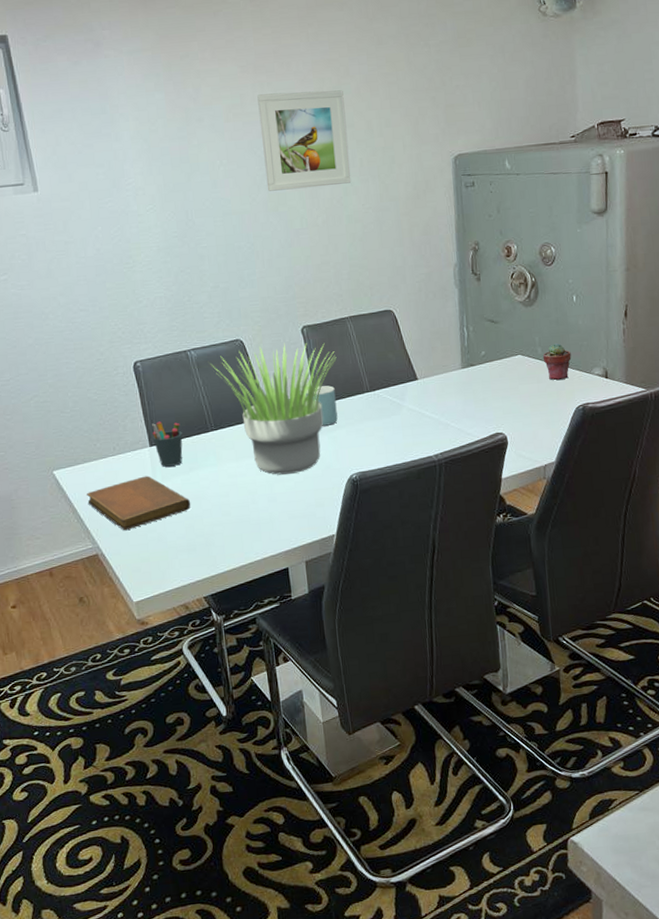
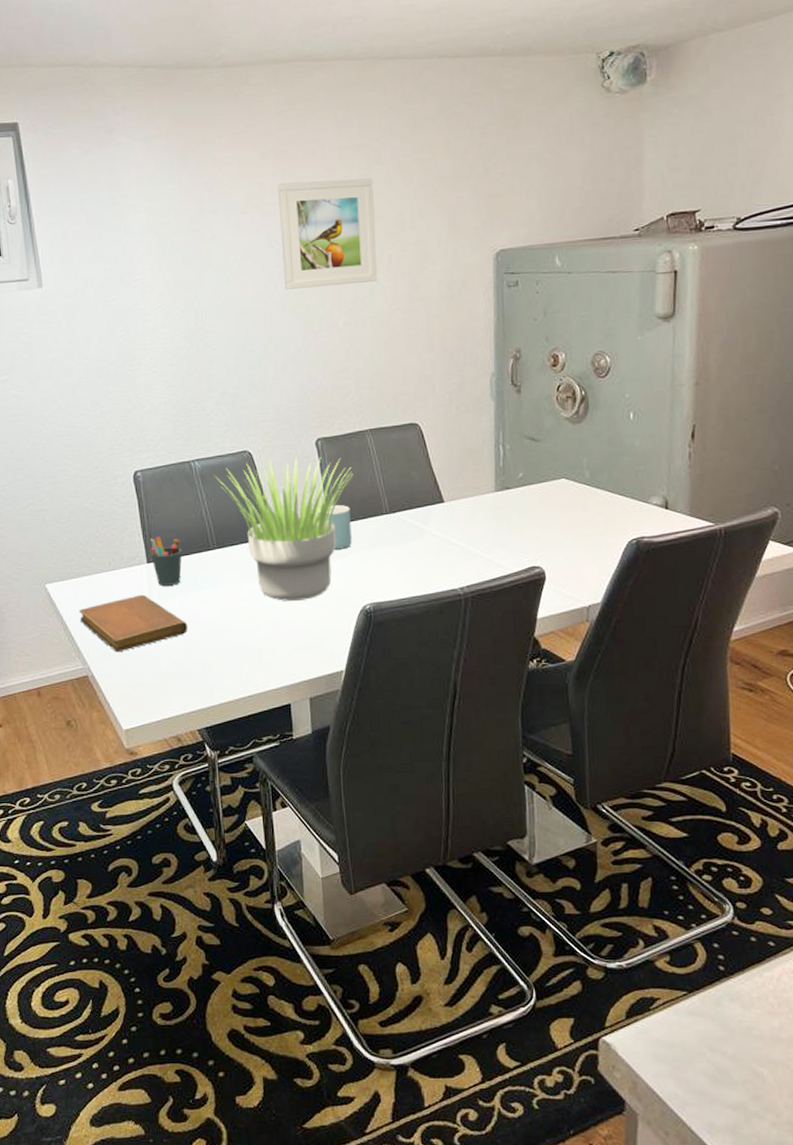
potted succulent: present [542,343,572,380] -> none [590,467,625,509]

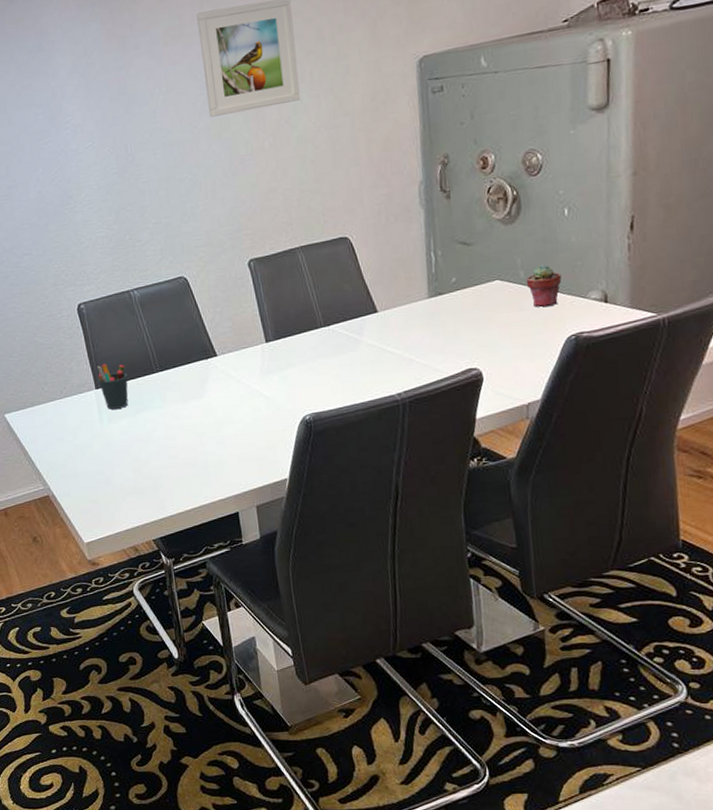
notebook: present [79,594,188,653] -> none [37,418,138,473]
potted plant: present [215,456,354,601] -> none [154,276,287,417]
mug: present [318,505,352,550] -> none [254,322,289,365]
potted succulent: none [590,467,625,509] -> present [525,265,562,307]

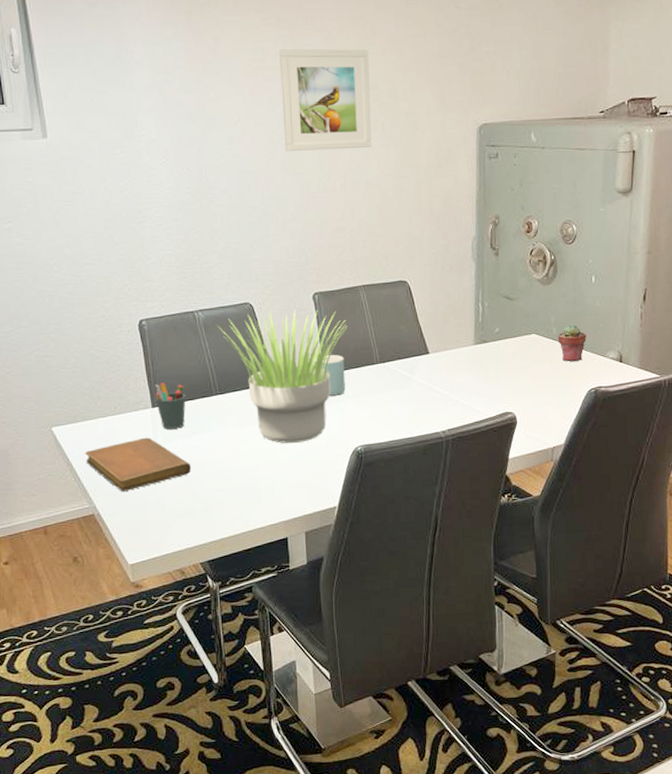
notebook: none [37,418,138,473] -> present [85,437,192,492]
potted plant: none [154,276,287,417] -> present [218,309,348,443]
mug: none [254,322,289,365] -> present [314,355,345,396]

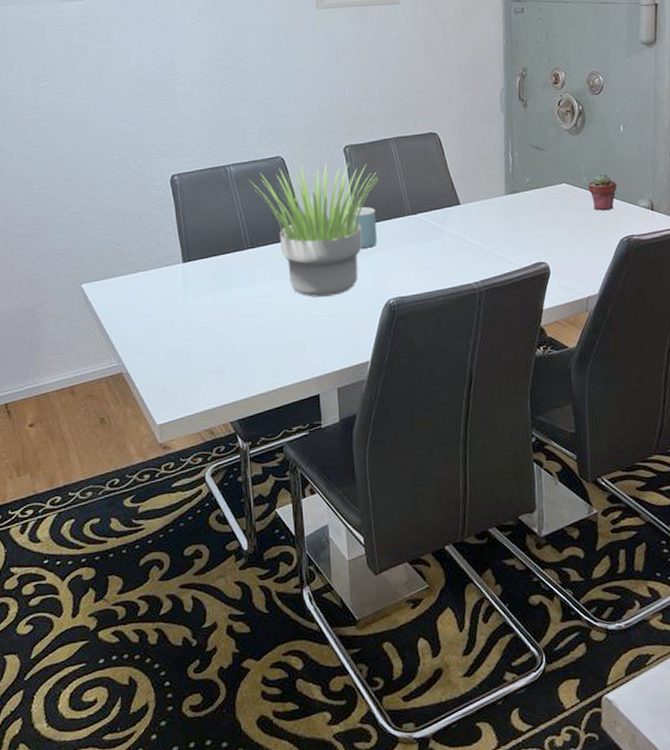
notebook: present [85,437,192,492] -> none [115,293,222,350]
pen holder: present [154,382,186,429] -> none [185,237,217,284]

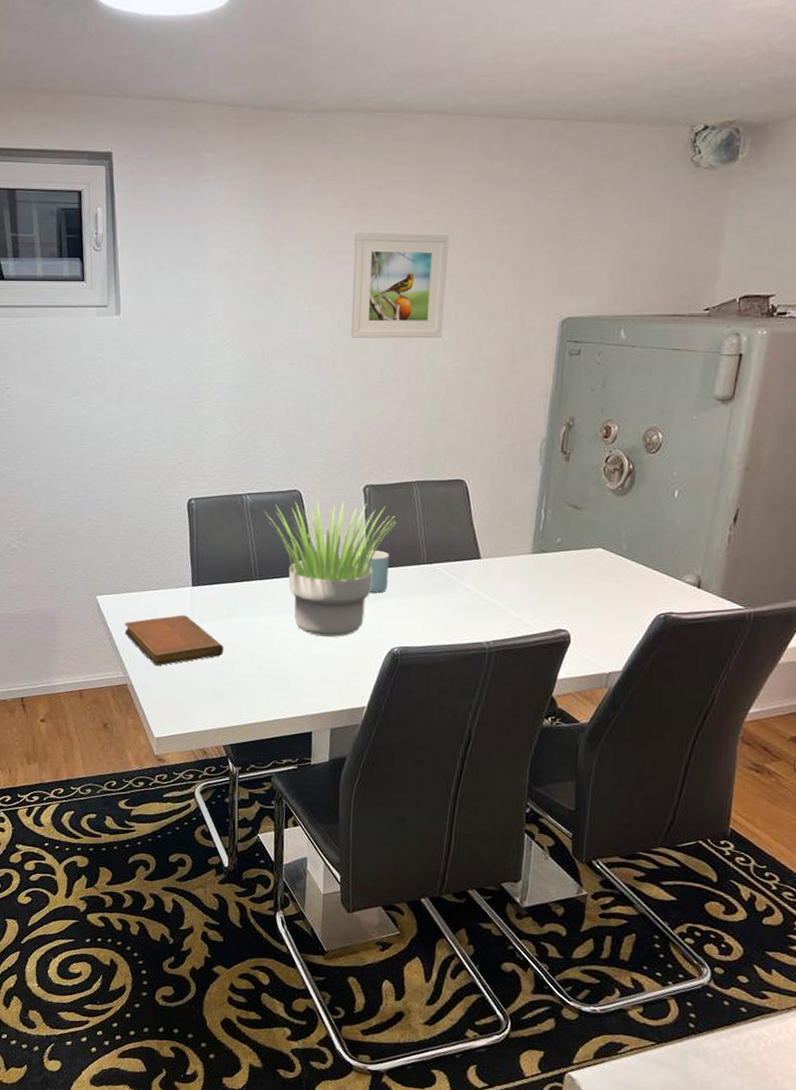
notebook: none [115,293,222,350] -> present [124,615,224,666]
potted succulent: present [588,173,617,210] -> none [627,541,661,582]

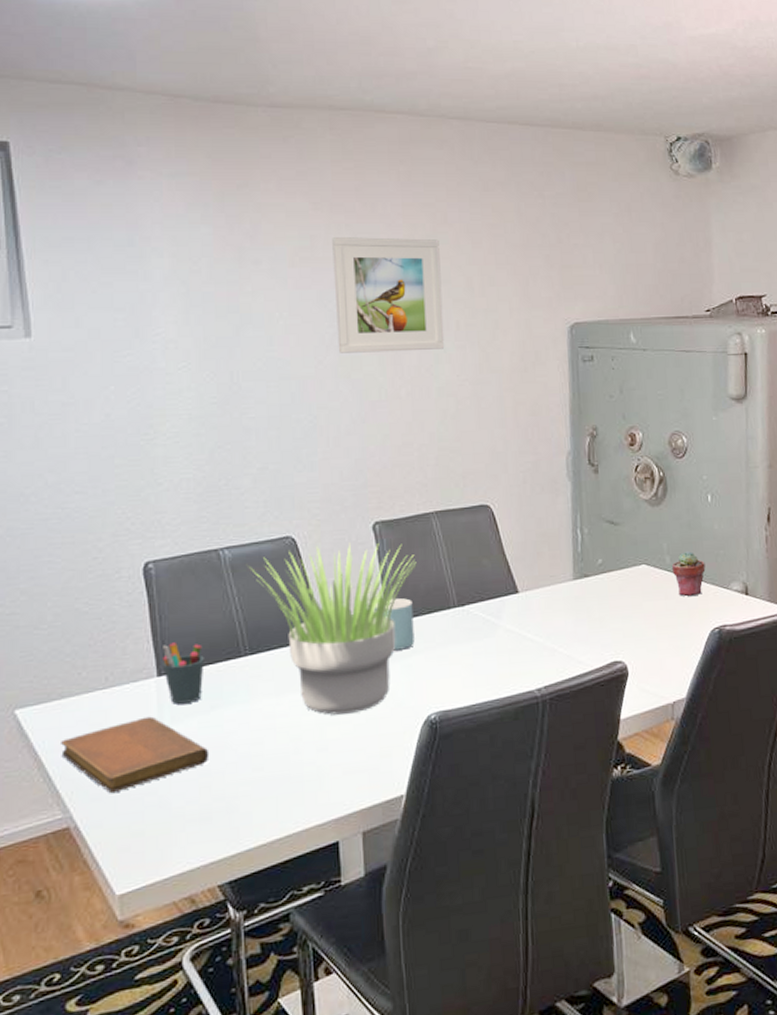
pen holder: none [195,562,226,610] -> present [161,642,205,704]
potted succulent: none [627,541,661,582] -> present [671,551,706,596]

